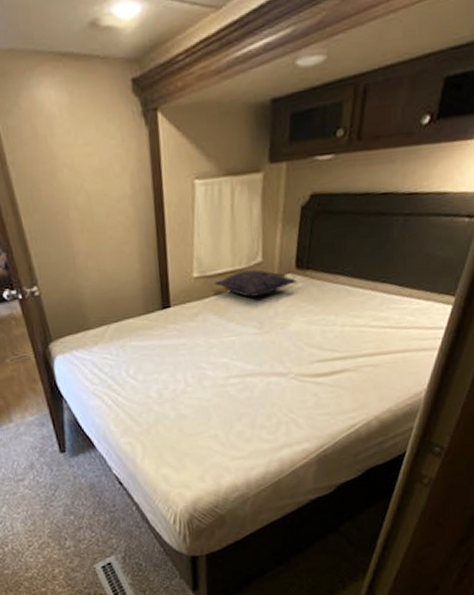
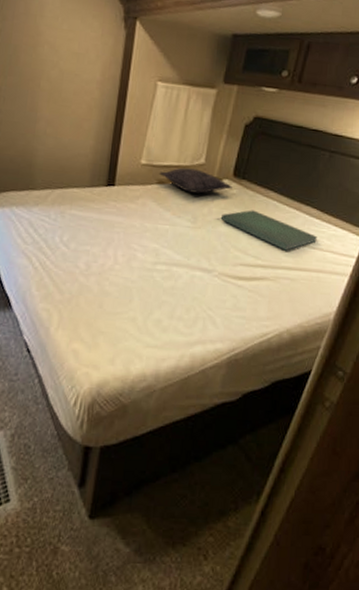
cushion: none [288,300,398,337] -> present [220,210,317,251]

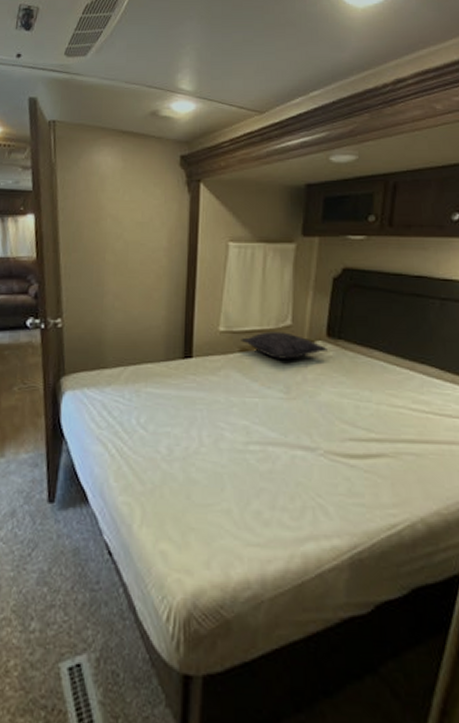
cushion: present [220,210,317,251] -> none [318,374,442,420]

